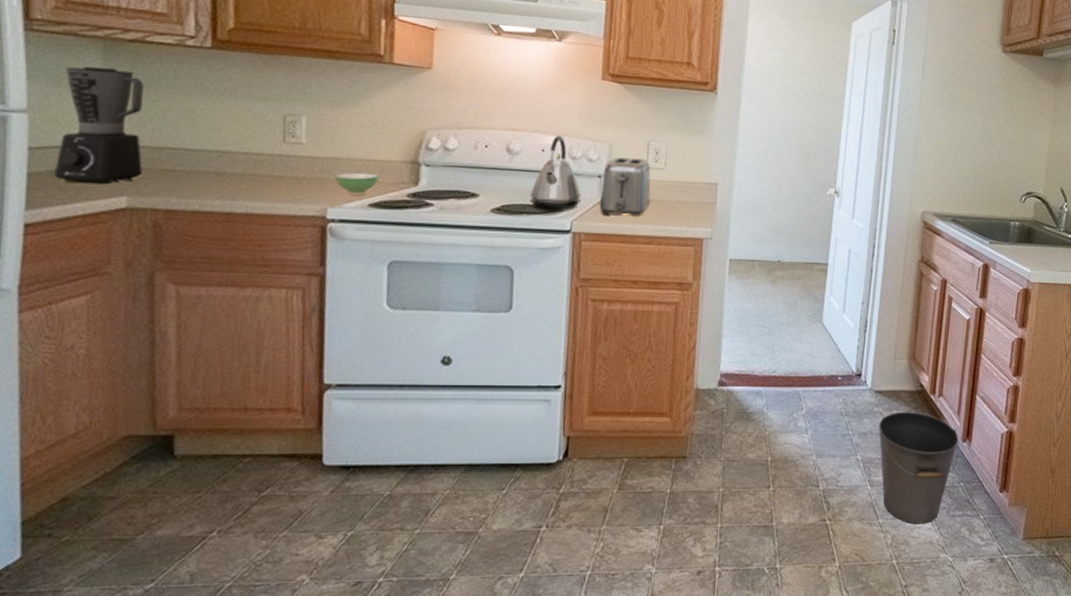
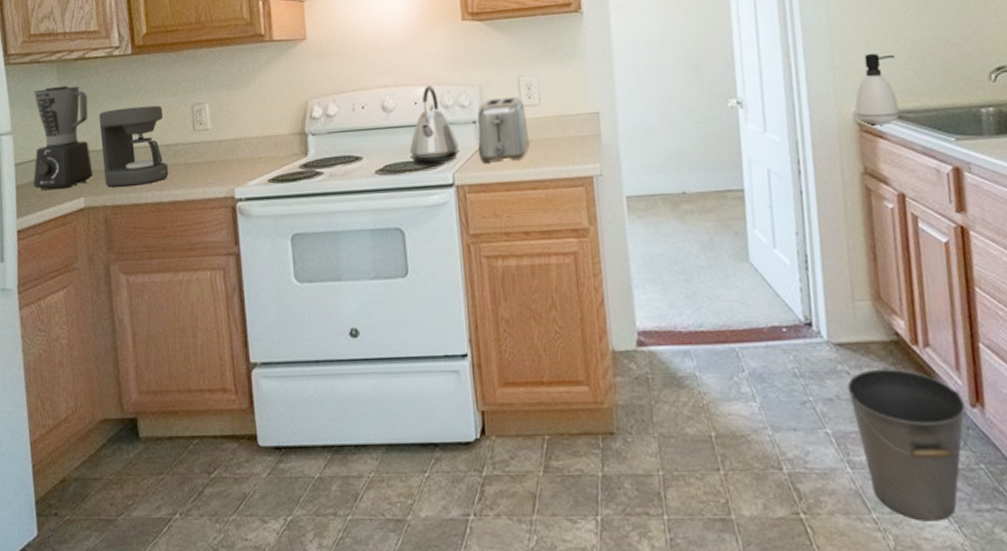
coffee maker: none [157,104,246,192] -> present [99,105,169,187]
bowl: present [335,172,380,196] -> none [238,149,275,173]
soap dispenser: none [923,167,960,225] -> present [854,52,900,126]

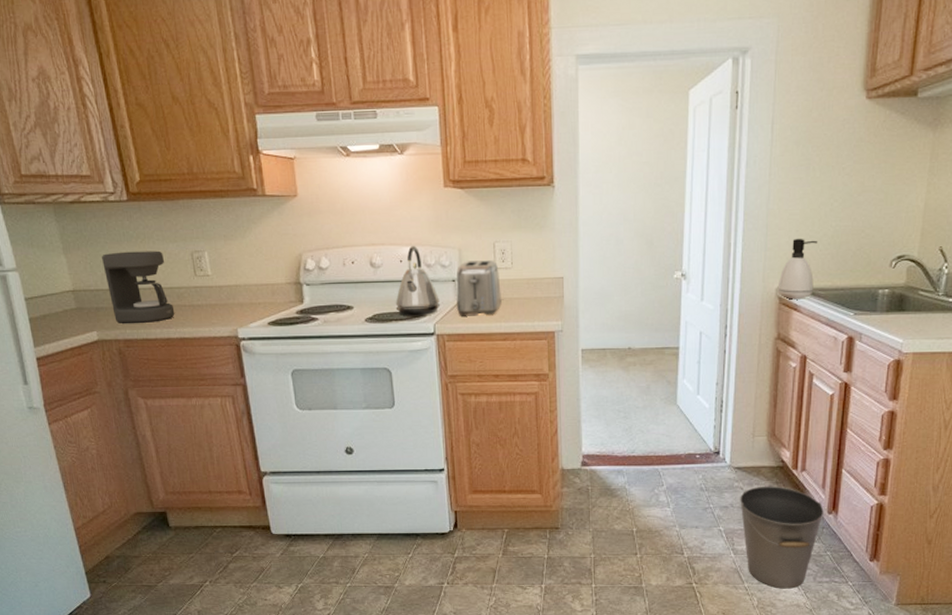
blender: present [33,85,92,190] -> none [33,227,102,323]

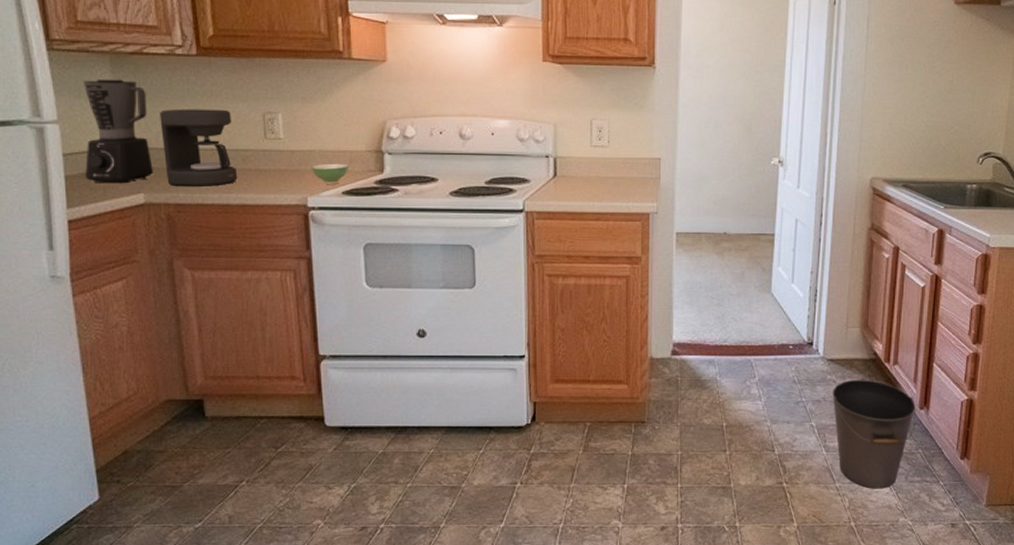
blender: none [33,227,102,323] -> present [82,79,153,184]
bowl: none [239,296,273,316] -> present [312,163,350,184]
kettle: present [395,245,440,317] -> none [483,118,531,192]
toaster: present [456,260,502,316] -> none [549,137,596,194]
soap dispenser: present [777,238,818,300] -> none [871,131,911,191]

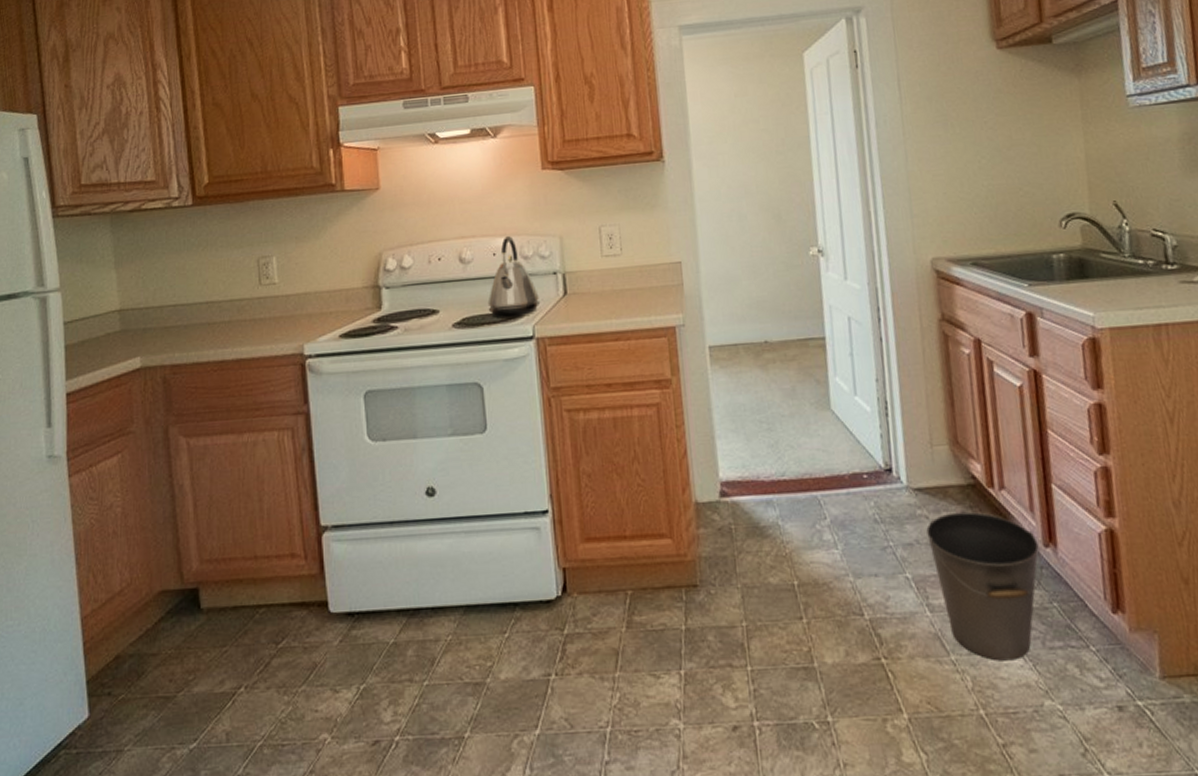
blender: present [82,79,153,184] -> none [84,238,150,349]
coffee maker: present [160,108,238,186] -> none [157,258,233,346]
bowl: present [312,163,350,184] -> none [307,303,346,328]
kettle: none [483,118,531,192] -> present [487,235,539,319]

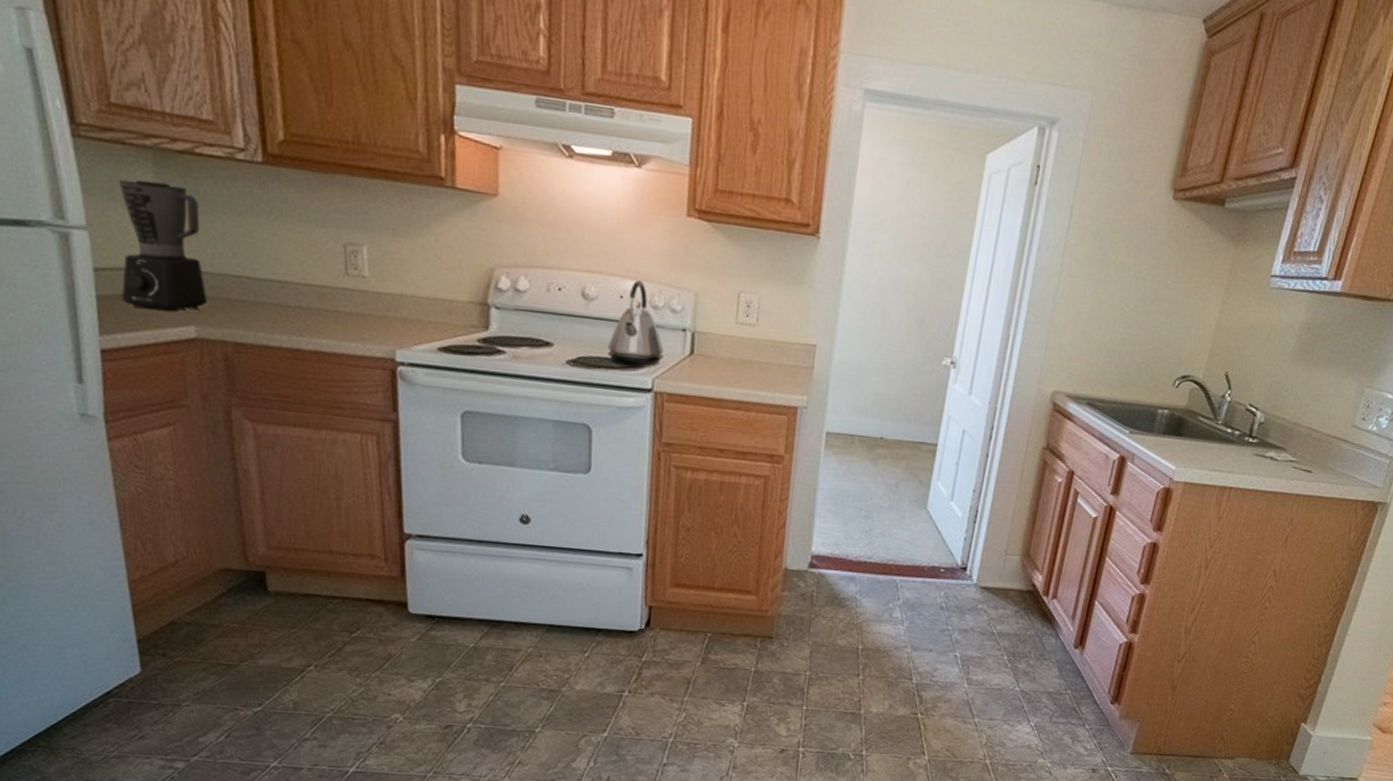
blender: none [84,238,150,349] -> present [118,179,207,312]
bucket: present [926,511,1044,661] -> none [980,611,1071,728]

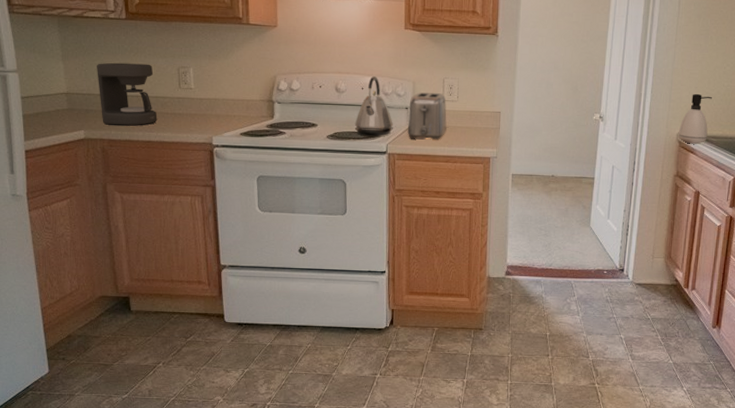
blender: present [118,179,207,312] -> none [36,37,91,122]
coffee maker: none [216,226,311,326] -> present [97,62,158,126]
toaster: none [684,309,741,378] -> present [408,92,447,140]
soap dispenser: none [1053,339,1103,409] -> present [678,93,713,144]

